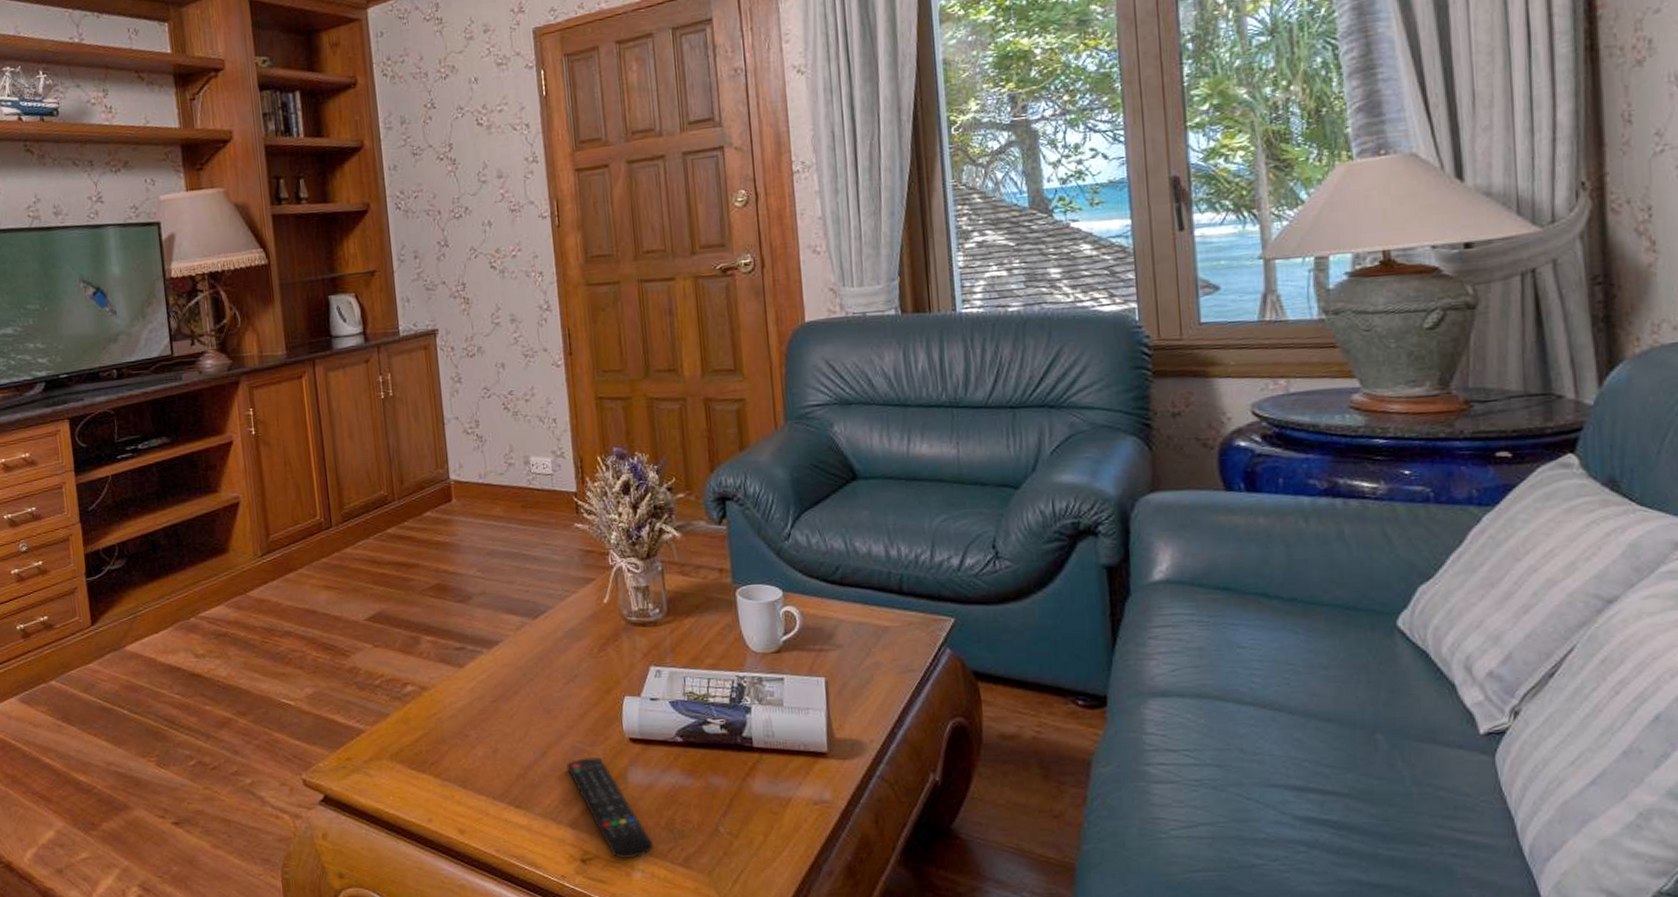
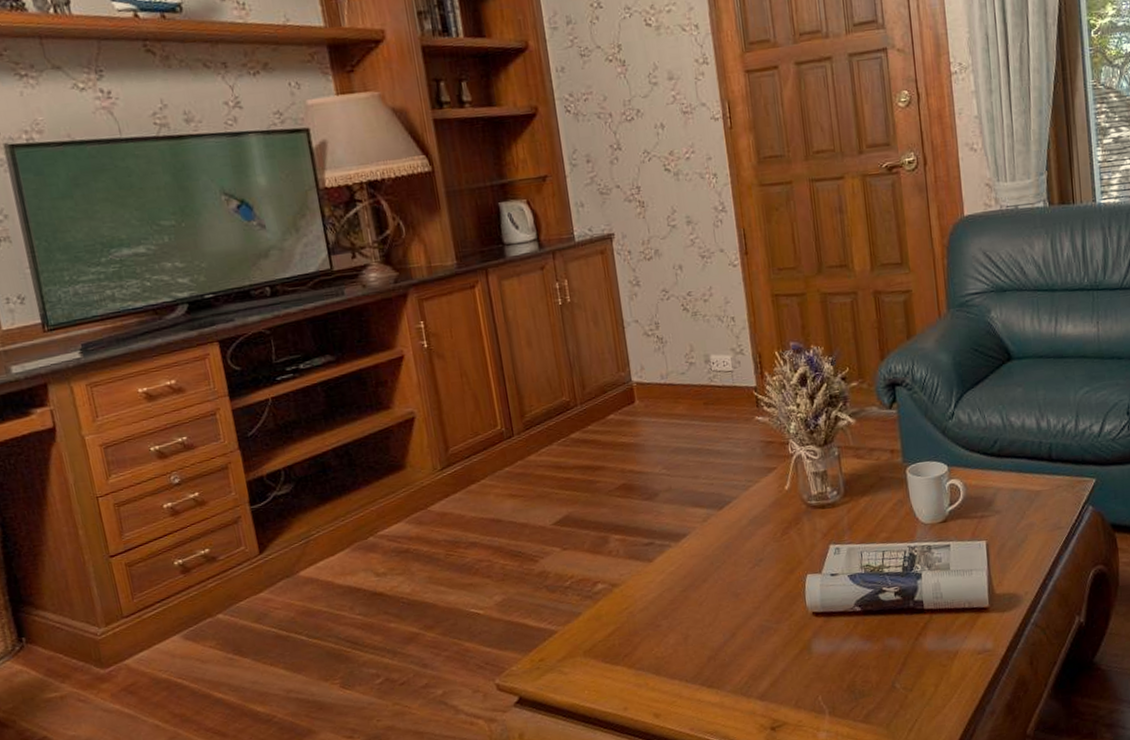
remote control: present [565,757,653,859] -> none [753,633,837,723]

